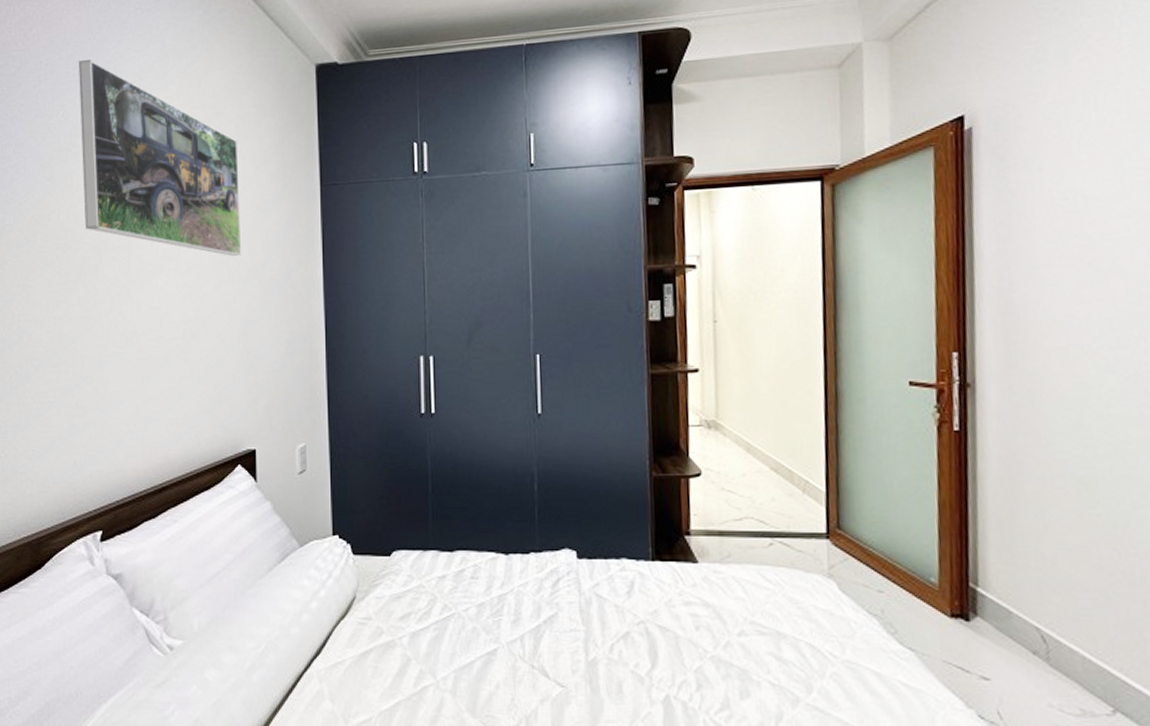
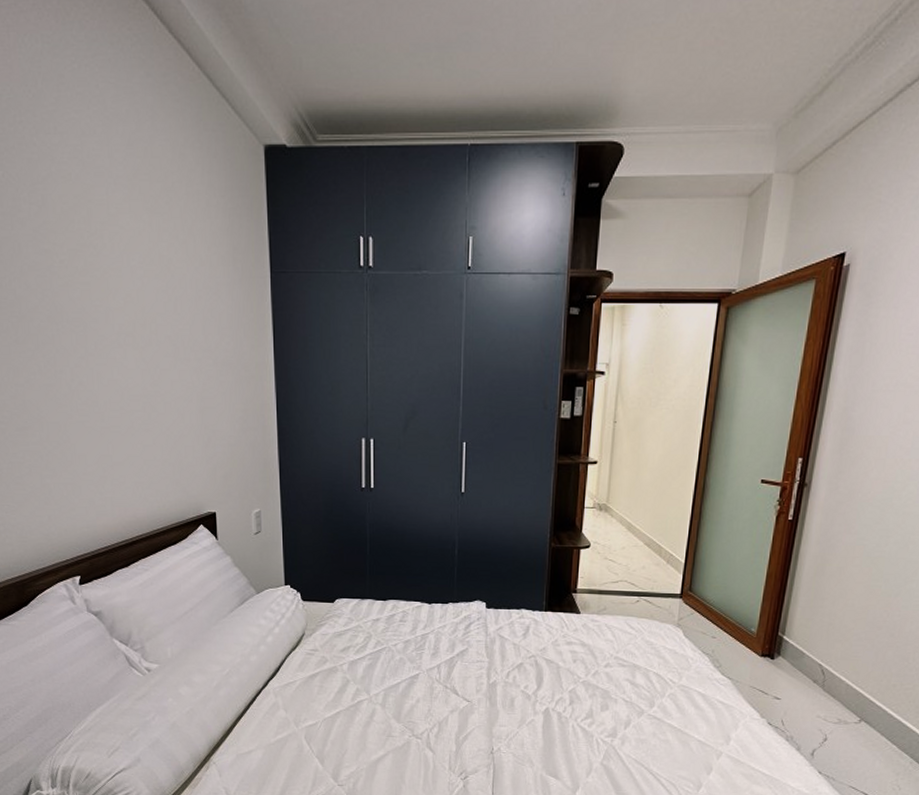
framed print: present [79,60,242,256] -> none [15,116,196,335]

